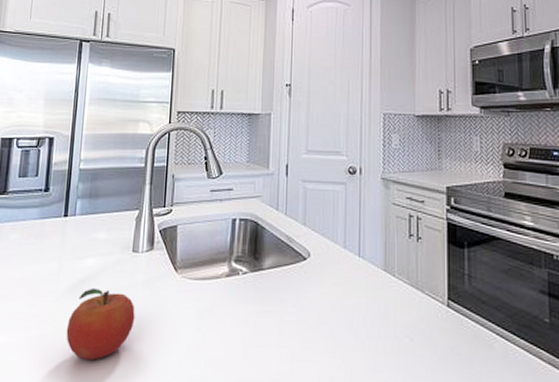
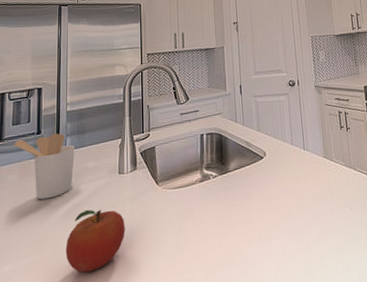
utensil holder: none [18,192,85,268] -> present [13,133,75,200]

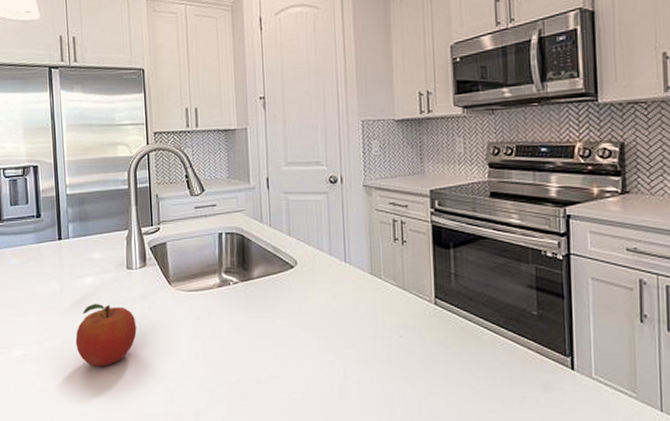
utensil holder: present [13,133,75,200] -> none [13,217,79,288]

